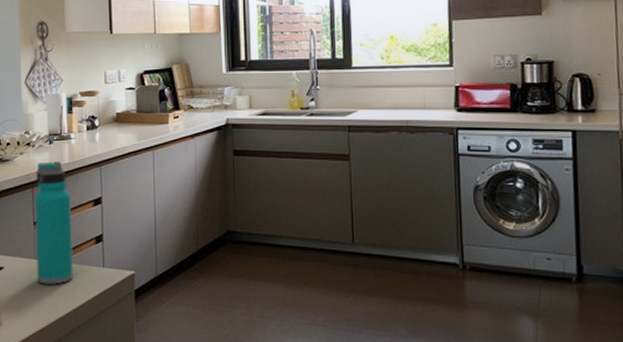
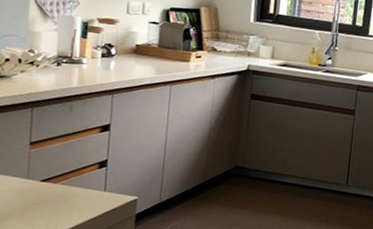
water bottle: present [35,161,74,285] -> none [28,82,76,205]

